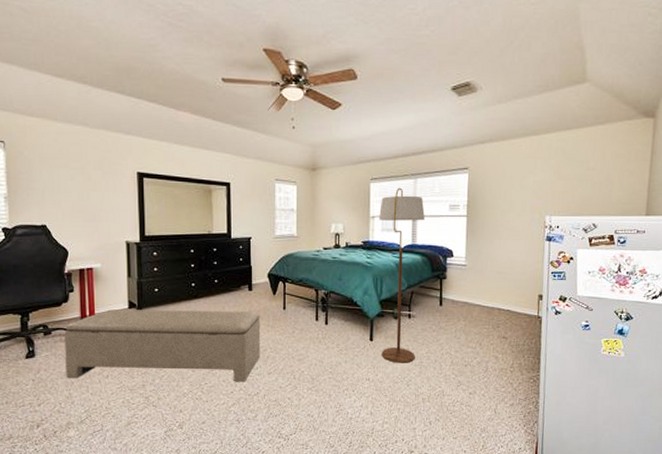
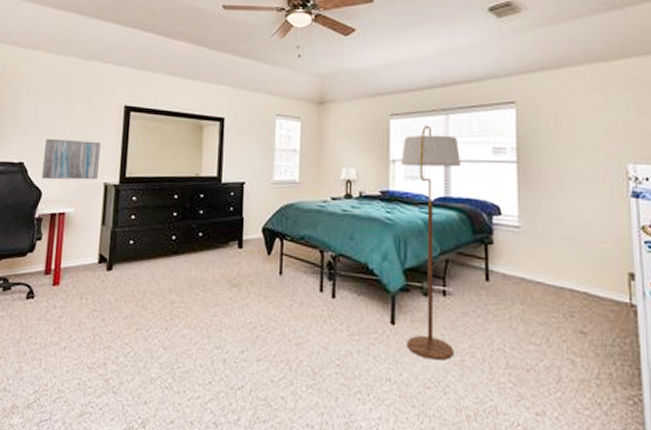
wall art: none [64,203,119,240] -> present [41,138,101,180]
bench: present [64,309,261,382] -> none [19,263,251,370]

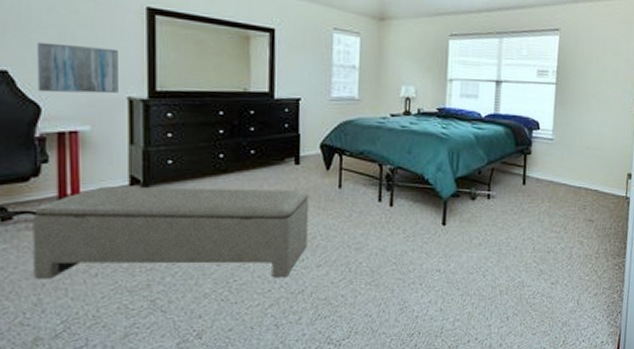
bench: none [19,263,251,370] -> present [32,186,309,278]
floor lamp: present [401,125,460,361] -> none [455,47,510,251]

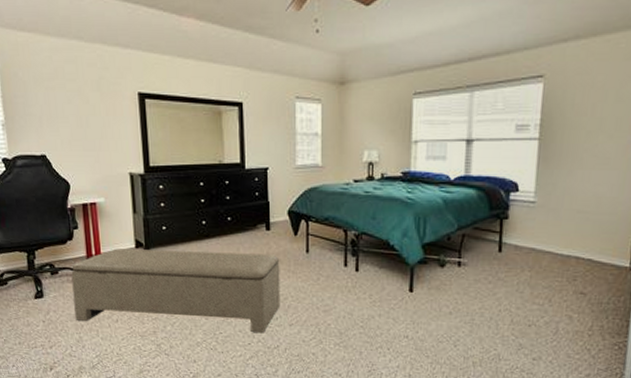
wall art: present [36,42,118,94] -> none [62,129,122,172]

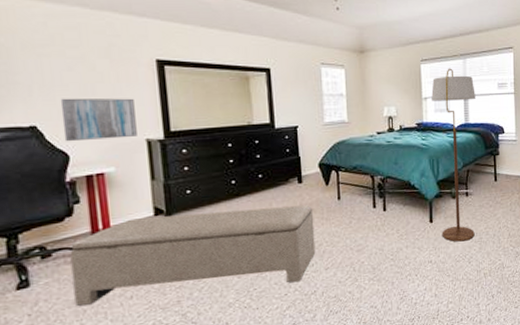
wall art: none [62,129,122,172] -> present [60,98,137,142]
floor lamp: none [423,103,483,320] -> present [431,68,475,242]

